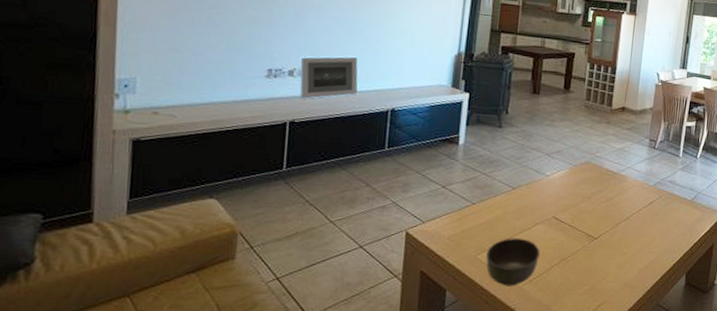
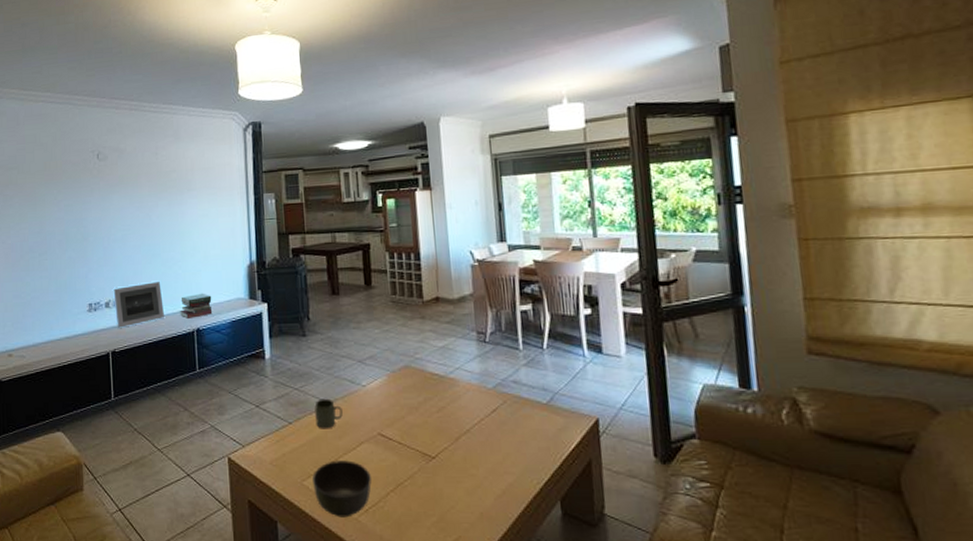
books: none [375,75,413,99] -> present [180,293,213,320]
mug: none [498,184,524,211] -> present [314,398,343,429]

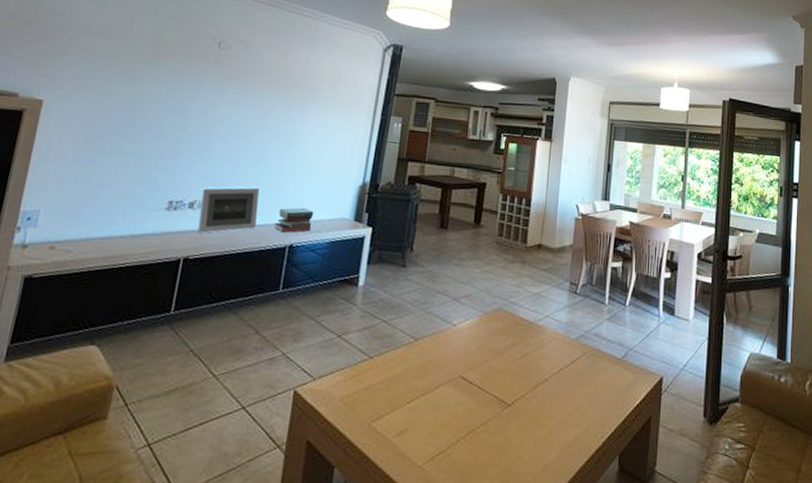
bowl: present [312,460,372,518] -> none [381,401,444,465]
mug: present [314,398,343,429] -> none [398,334,428,367]

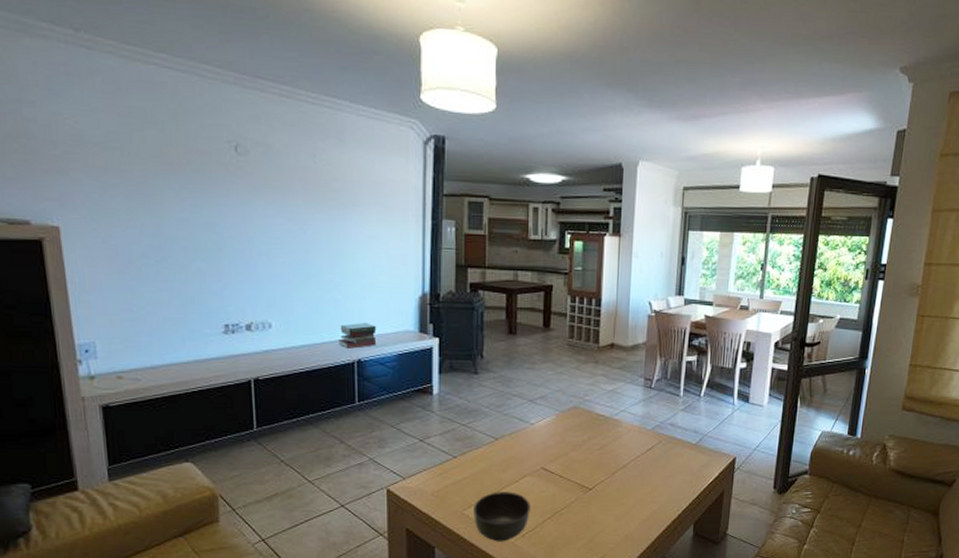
picture frame: present [197,187,260,233] -> none [256,305,321,354]
bowl: none [381,401,444,465] -> present [474,492,530,542]

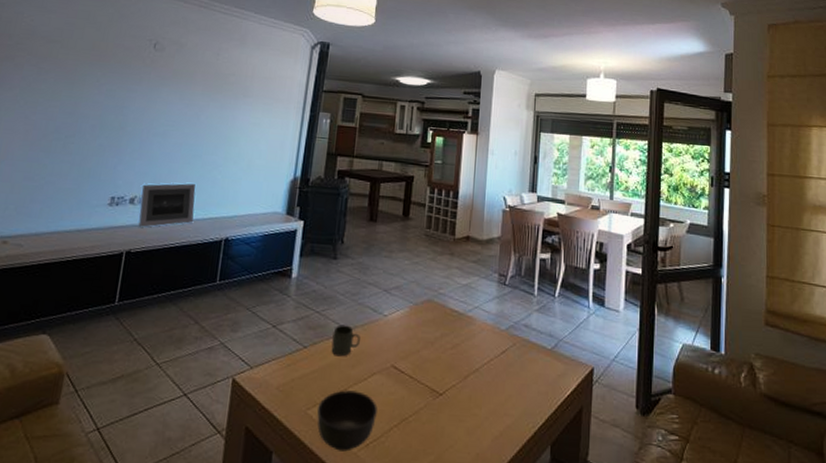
picture frame: none [256,305,321,354] -> present [138,183,196,228]
books: present [338,322,377,350] -> none [210,201,248,228]
mug: none [481,435,509,463] -> present [331,324,360,357]

